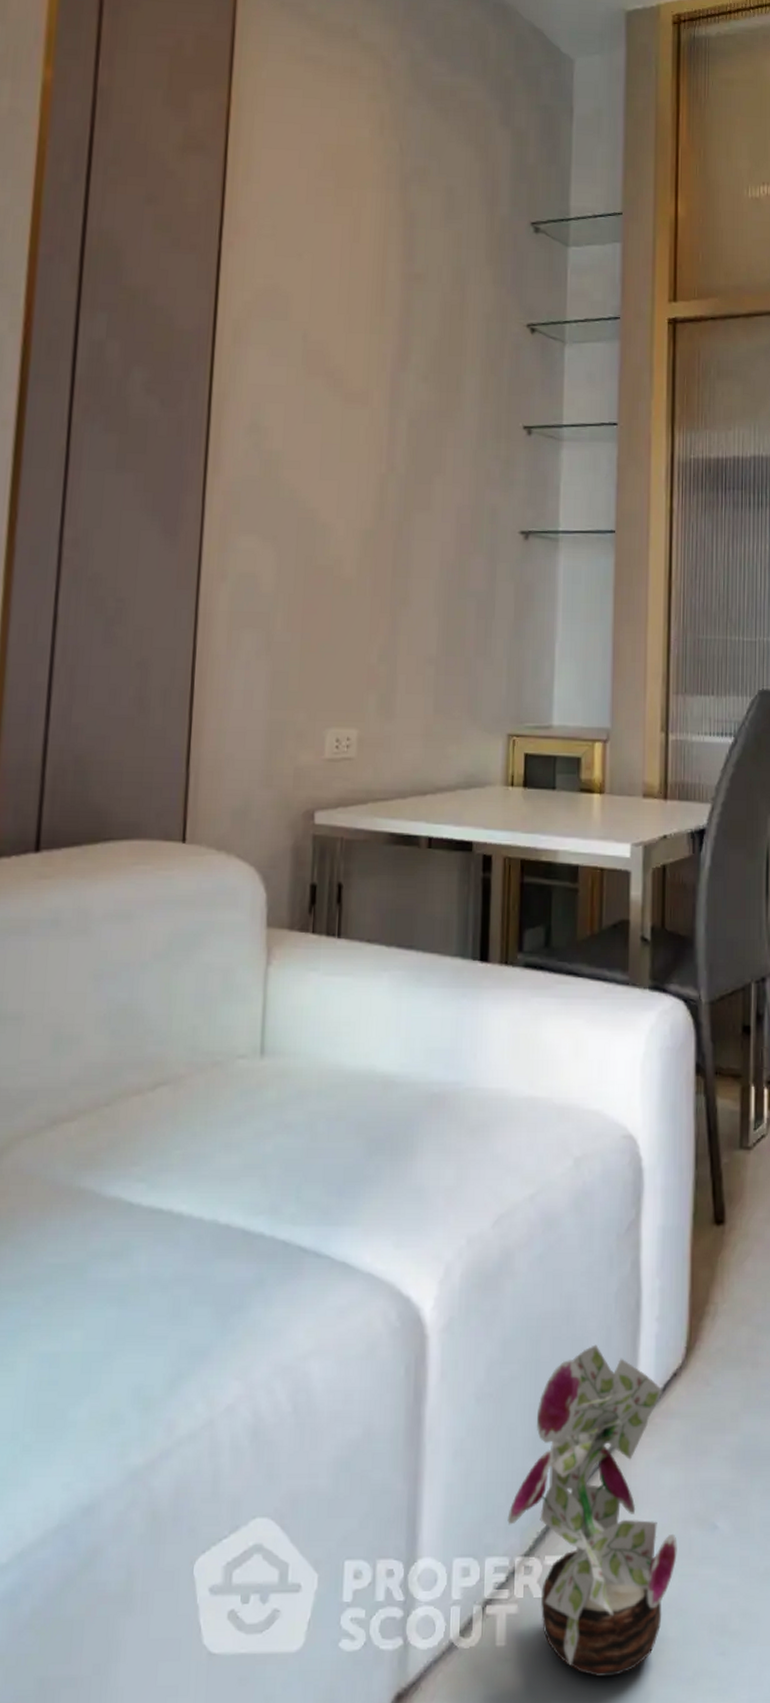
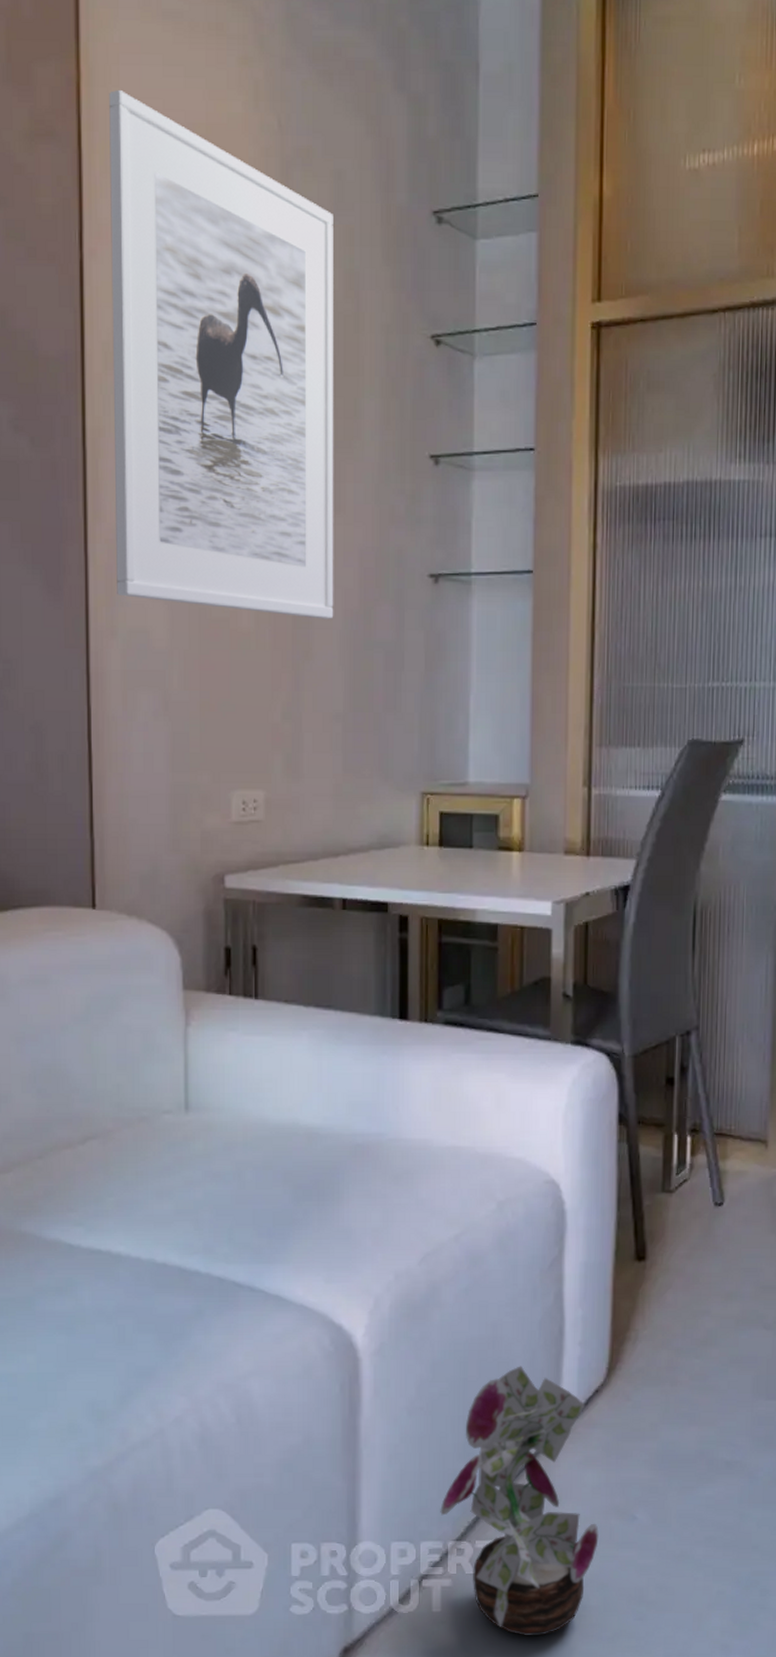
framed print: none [229,114,444,570] -> present [109,89,334,619]

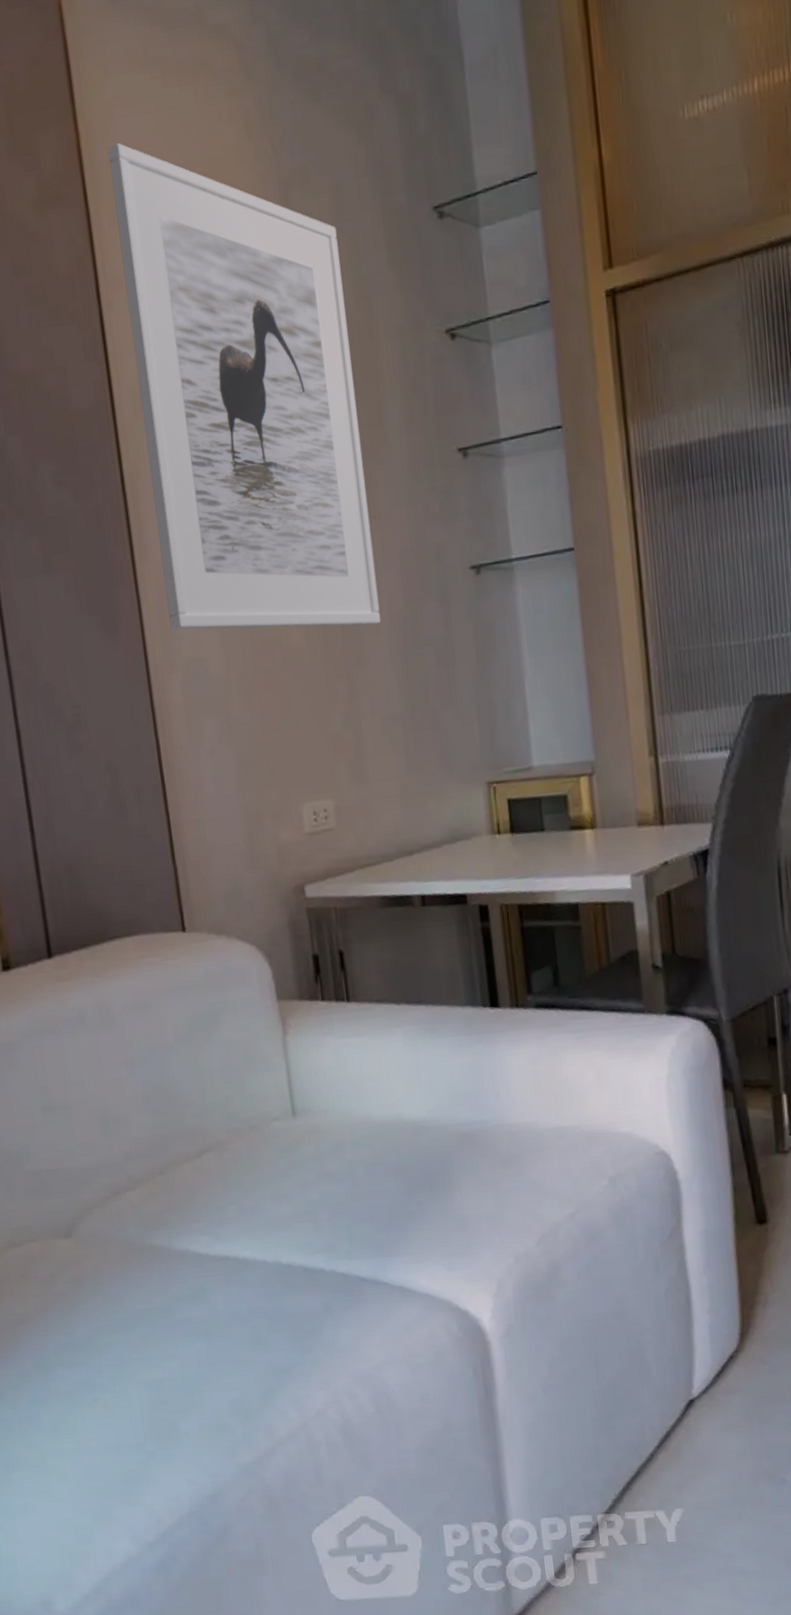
decorative plant: present [440,1366,599,1637] -> none [585,1337,750,1604]

